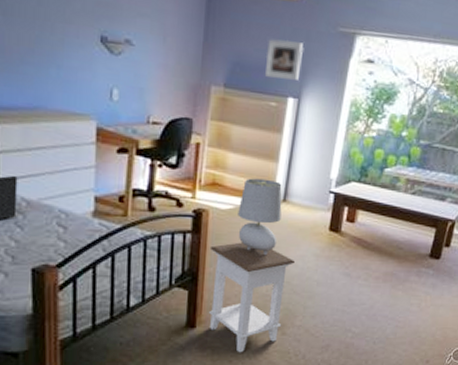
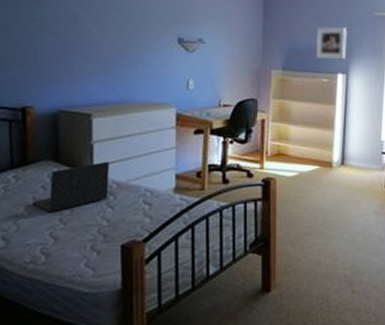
nightstand: present [208,242,295,353] -> none [279,205,357,314]
table lamp: present [238,178,282,256] -> none [302,146,341,217]

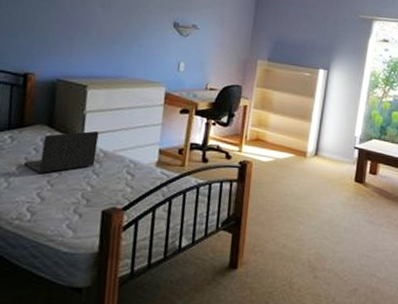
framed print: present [315,26,348,60] -> none [300,24,332,57]

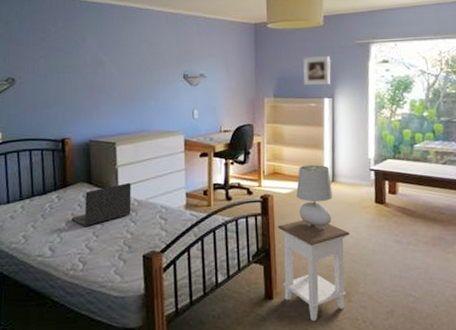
nightstand: none [249,190,325,295] -> present [277,220,350,322]
table lamp: none [276,135,314,204] -> present [296,164,333,230]
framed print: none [300,24,332,57] -> present [302,55,331,86]

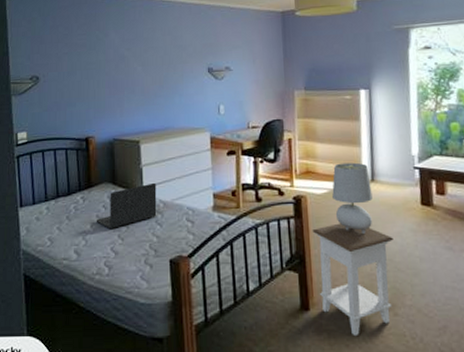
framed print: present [302,55,331,86] -> none [335,43,367,76]

